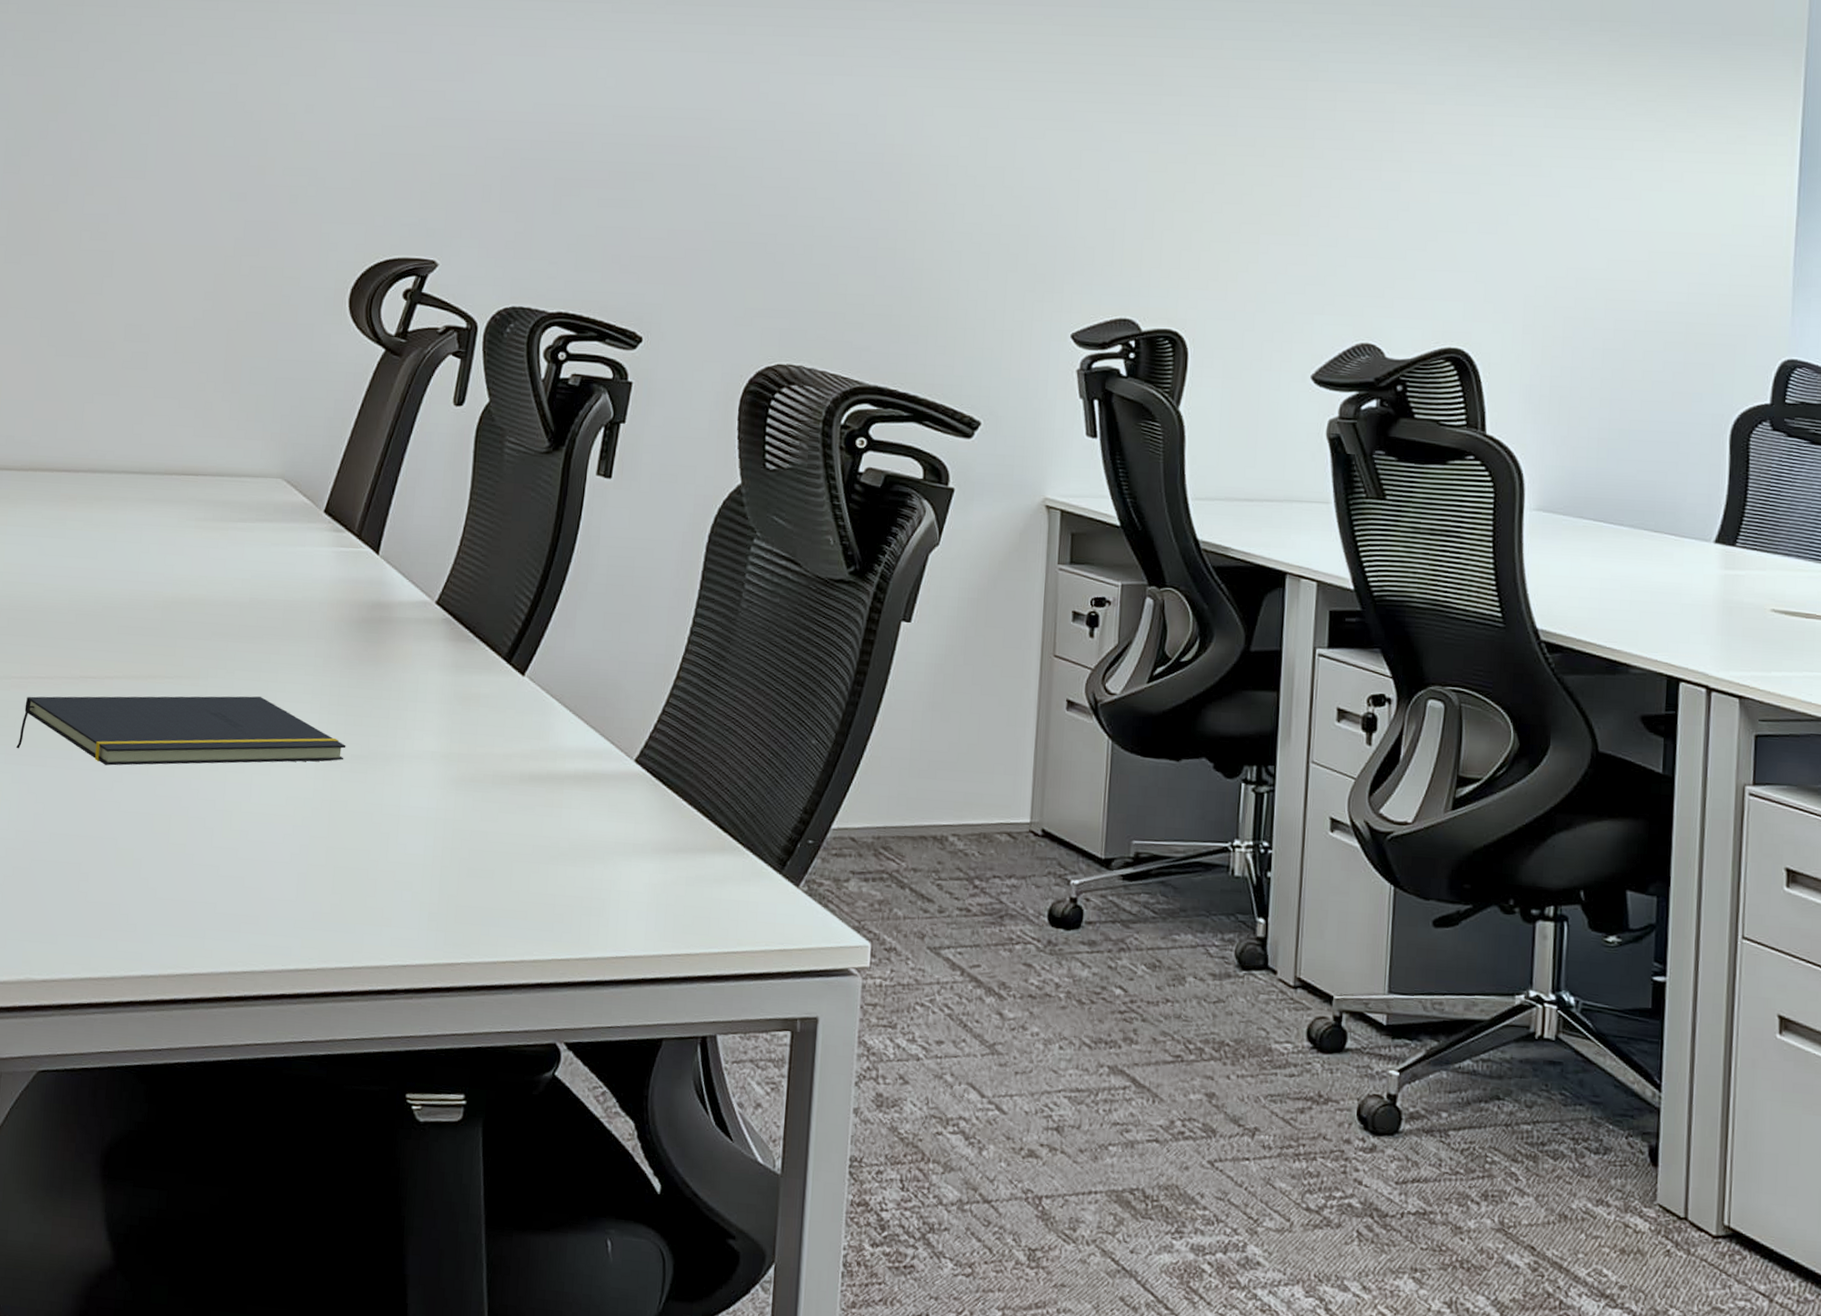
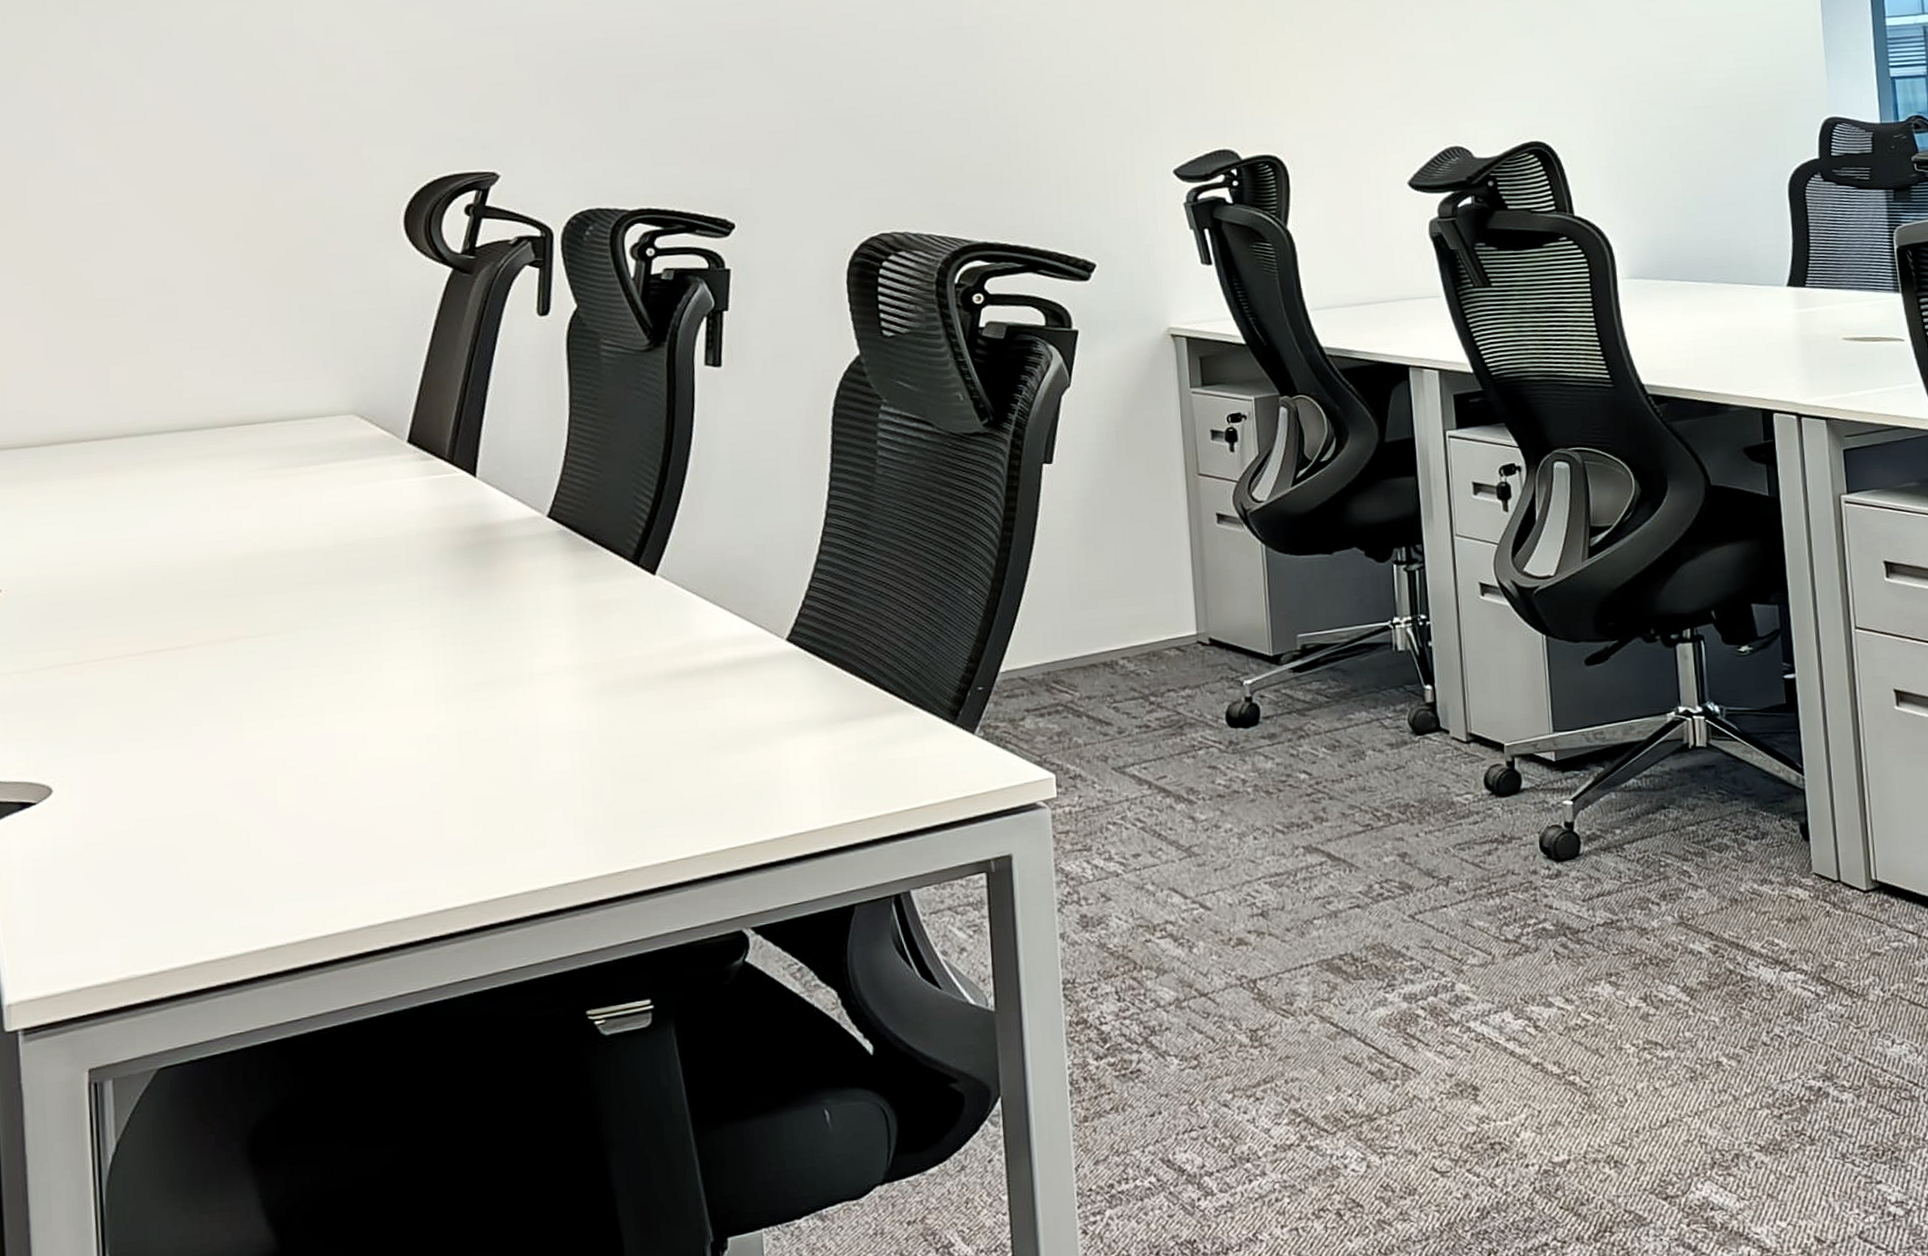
notepad: present [16,696,346,766] -> none [80,640,468,739]

